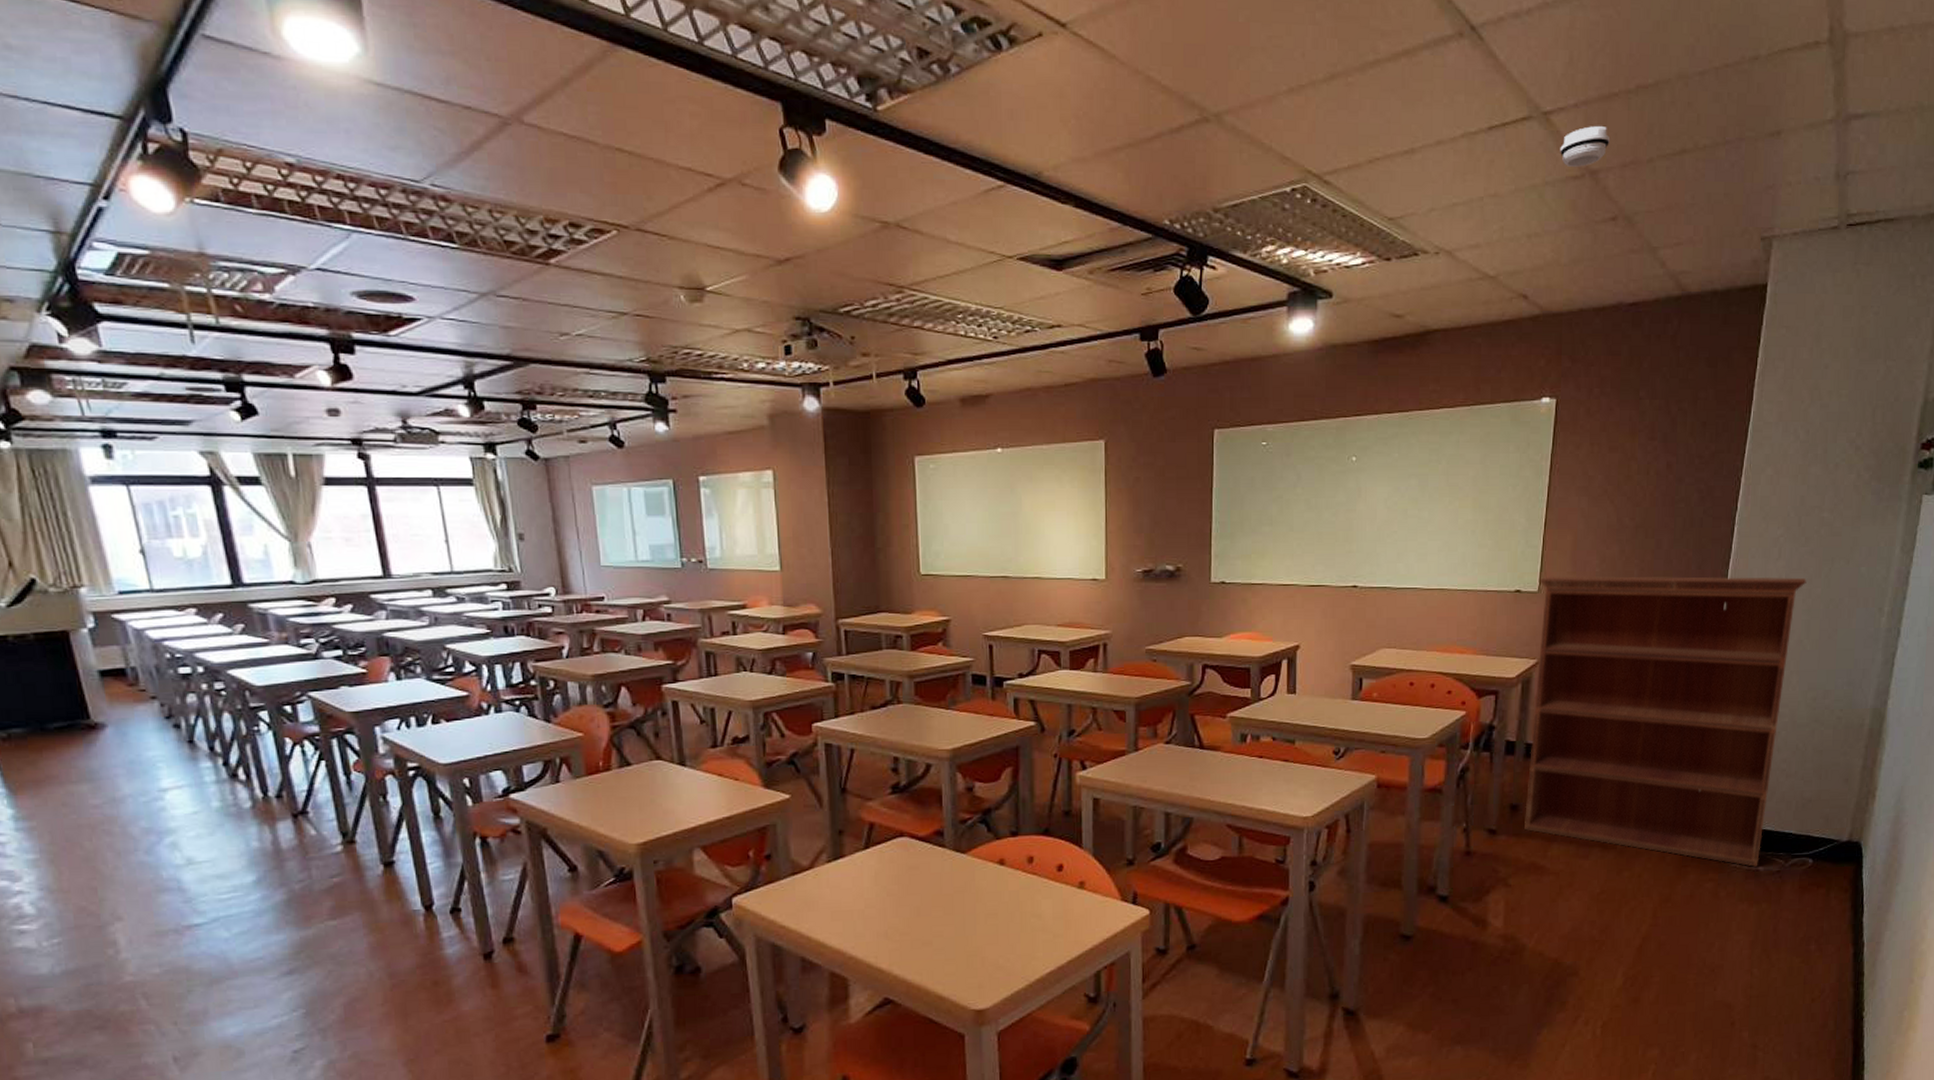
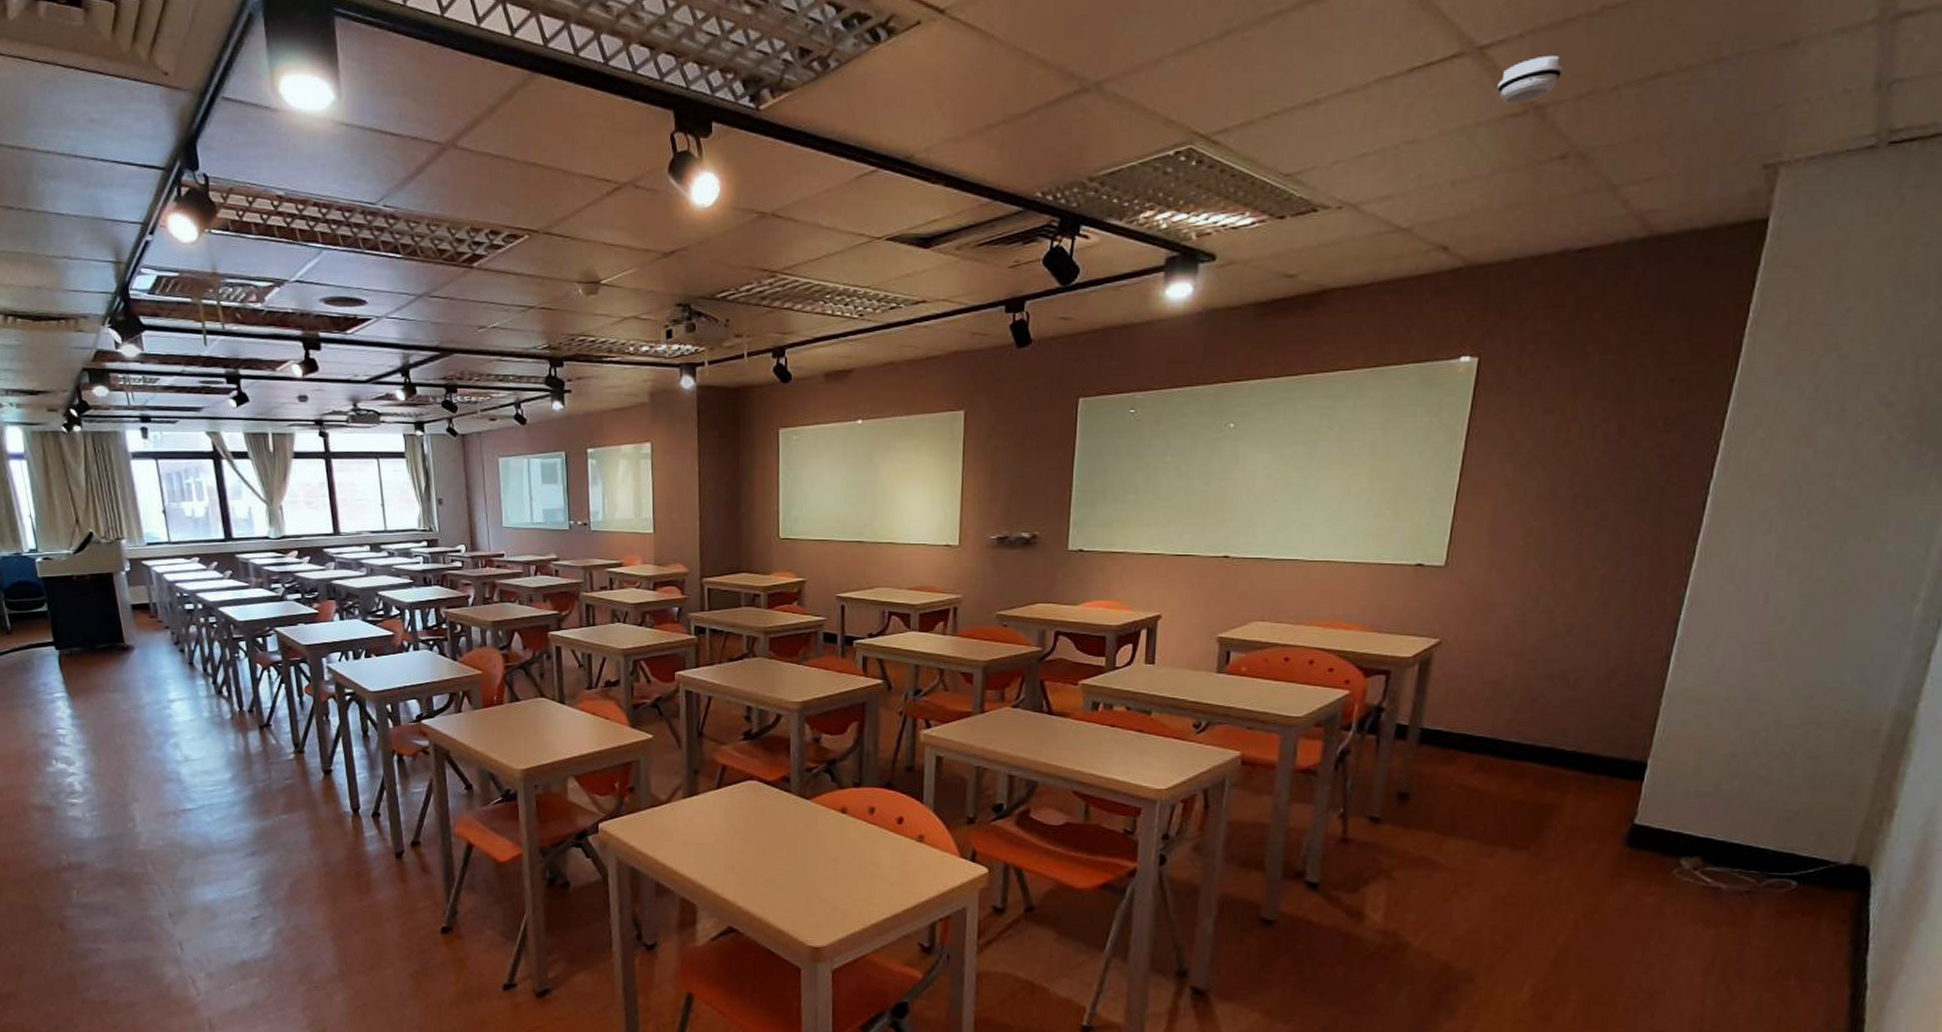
bookcase: present [1525,575,1807,867] -> none [1415,549,1807,884]

